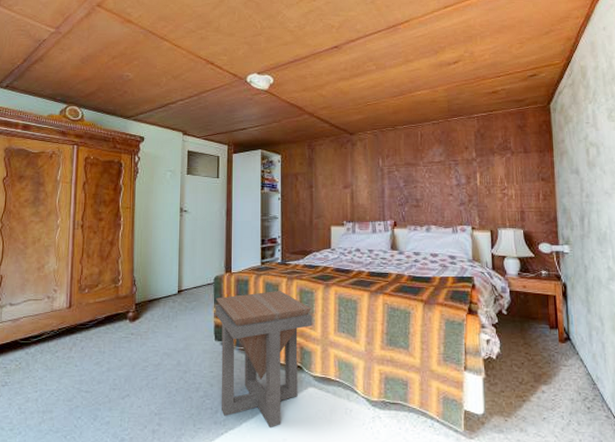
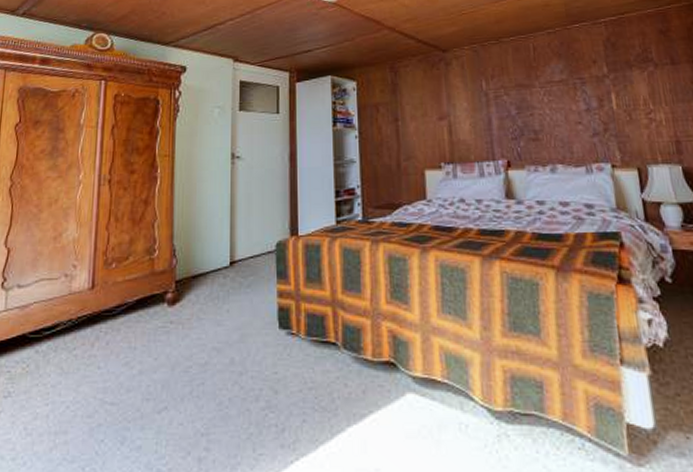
side table: present [215,290,313,427] -> none [278,257,408,452]

